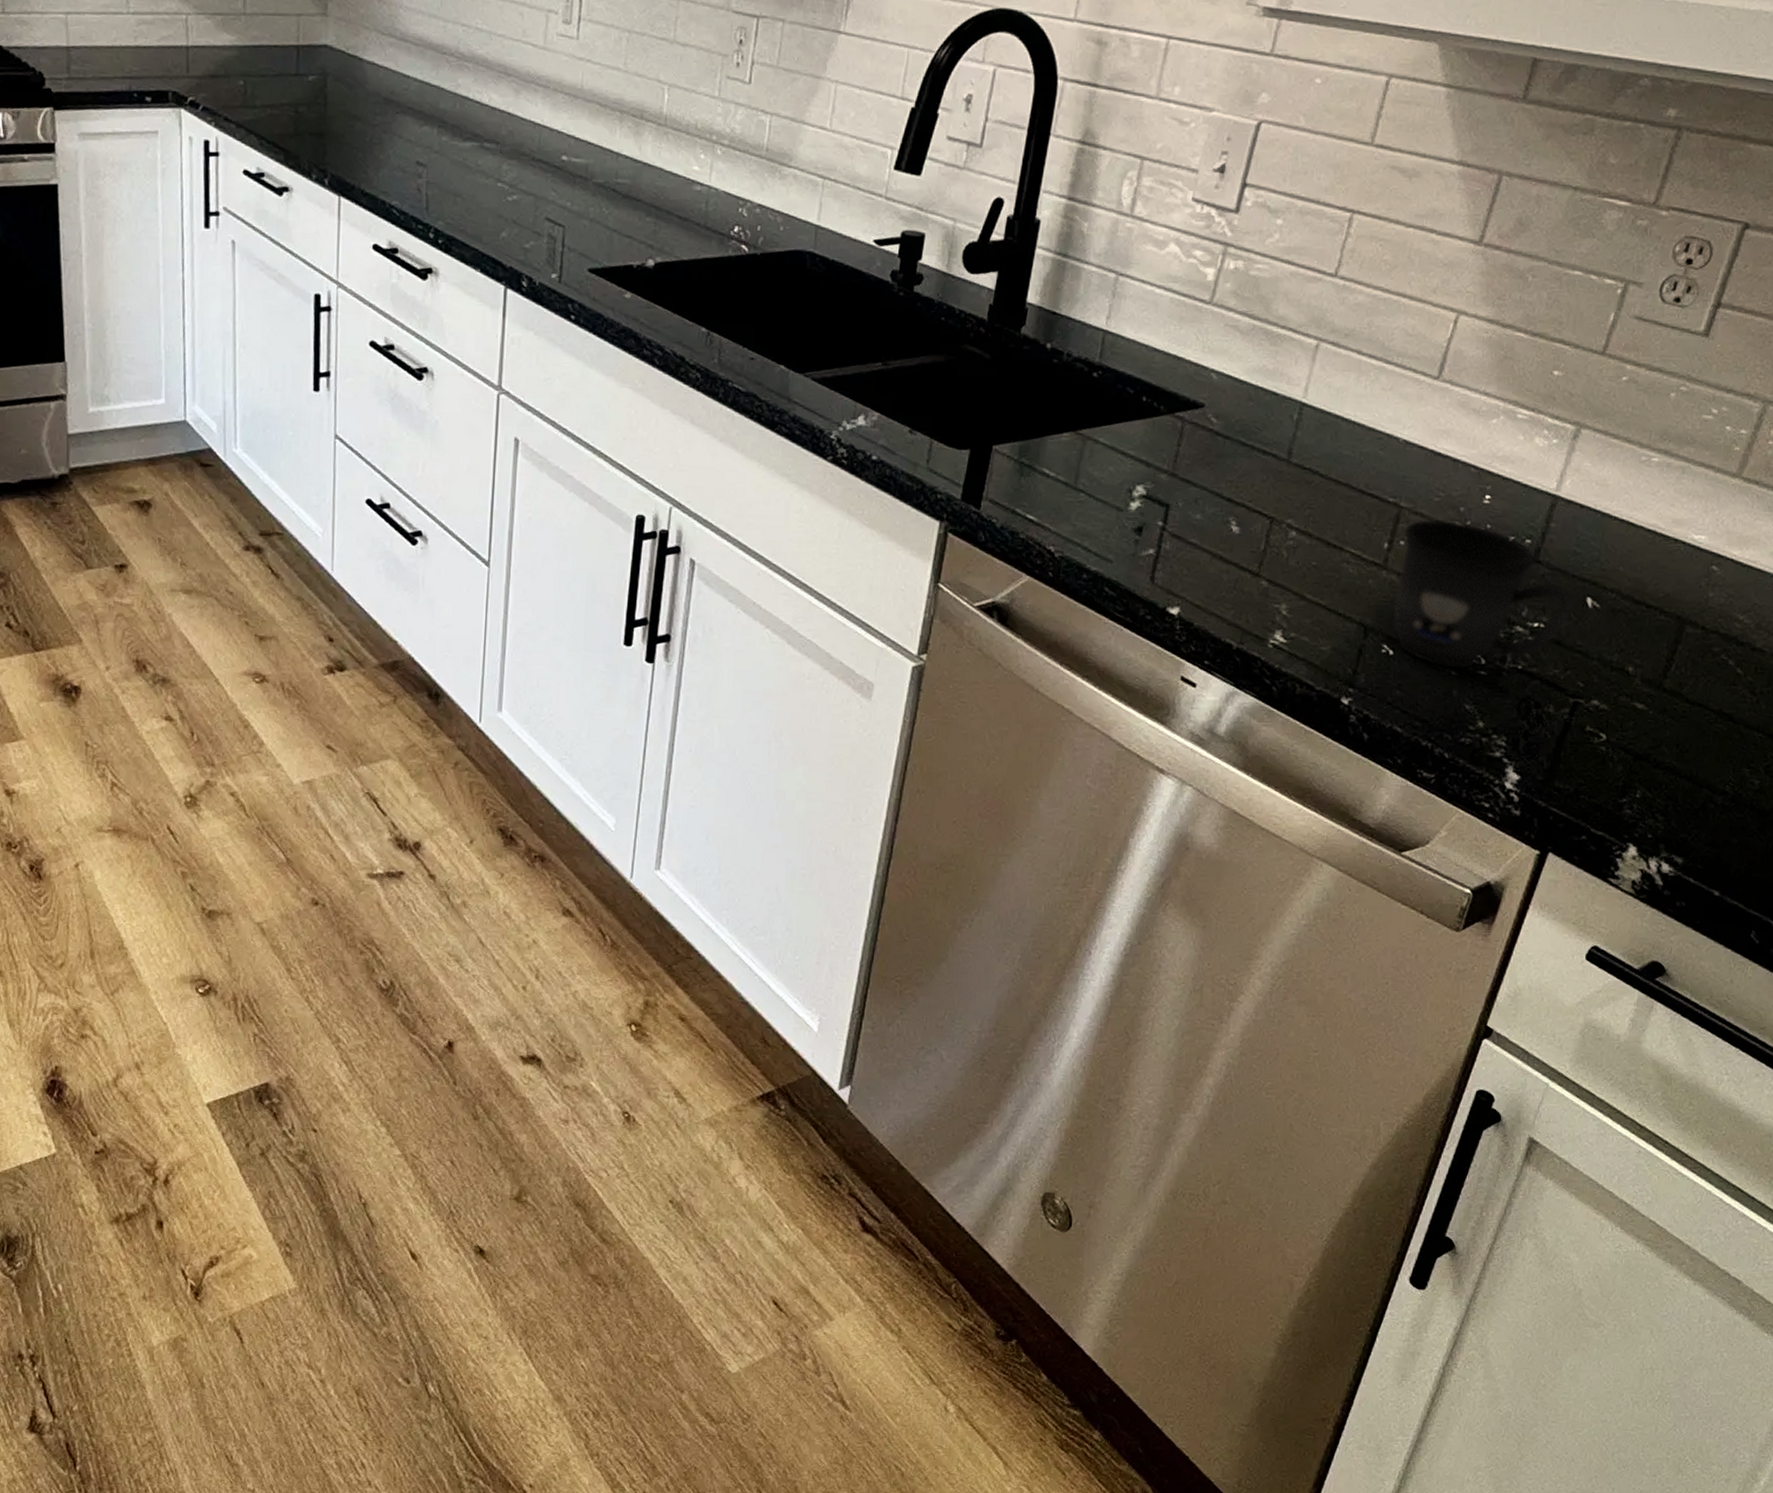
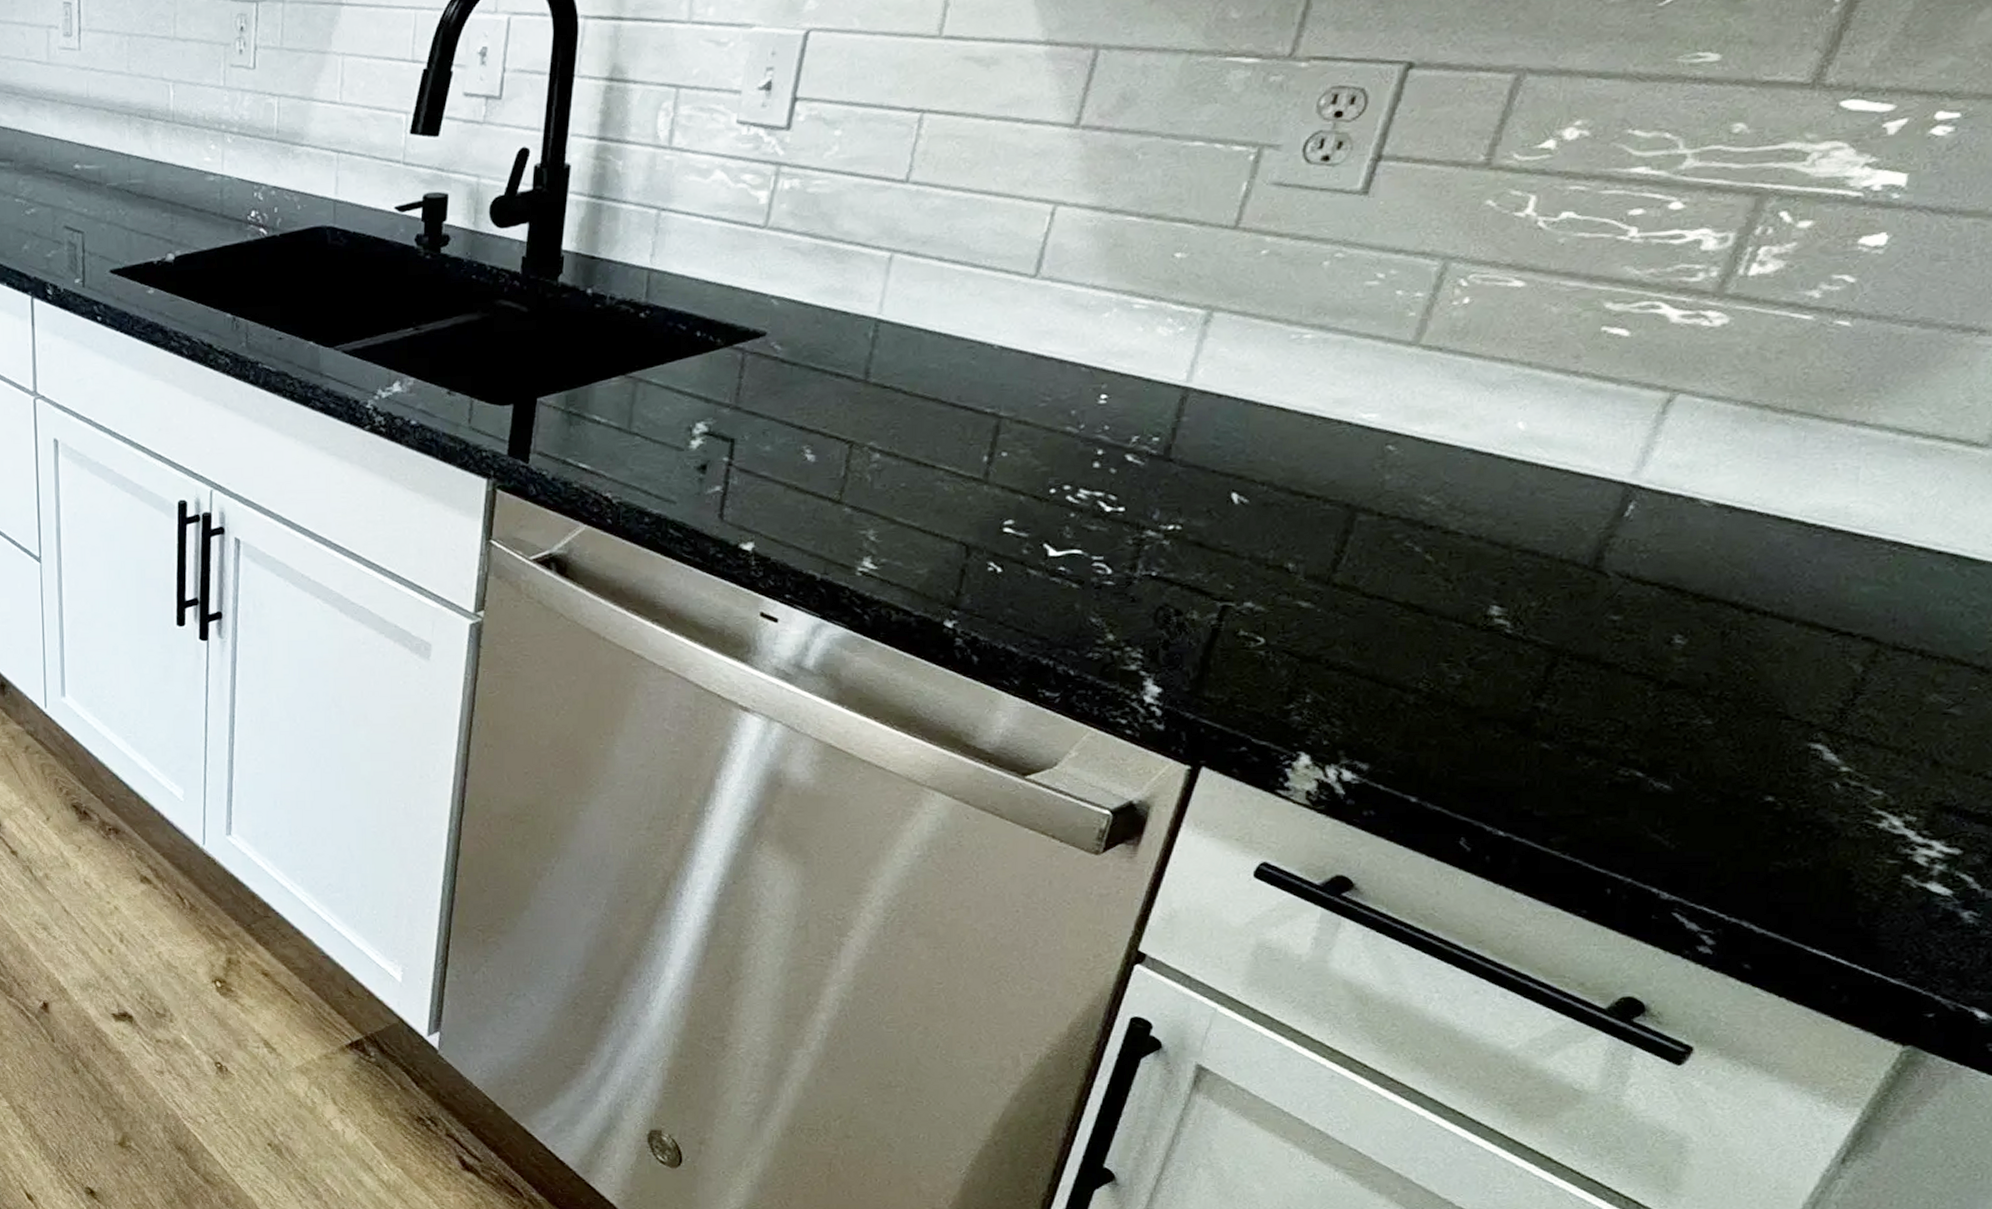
mug: present [1391,519,1576,670] -> none [996,425,1218,582]

